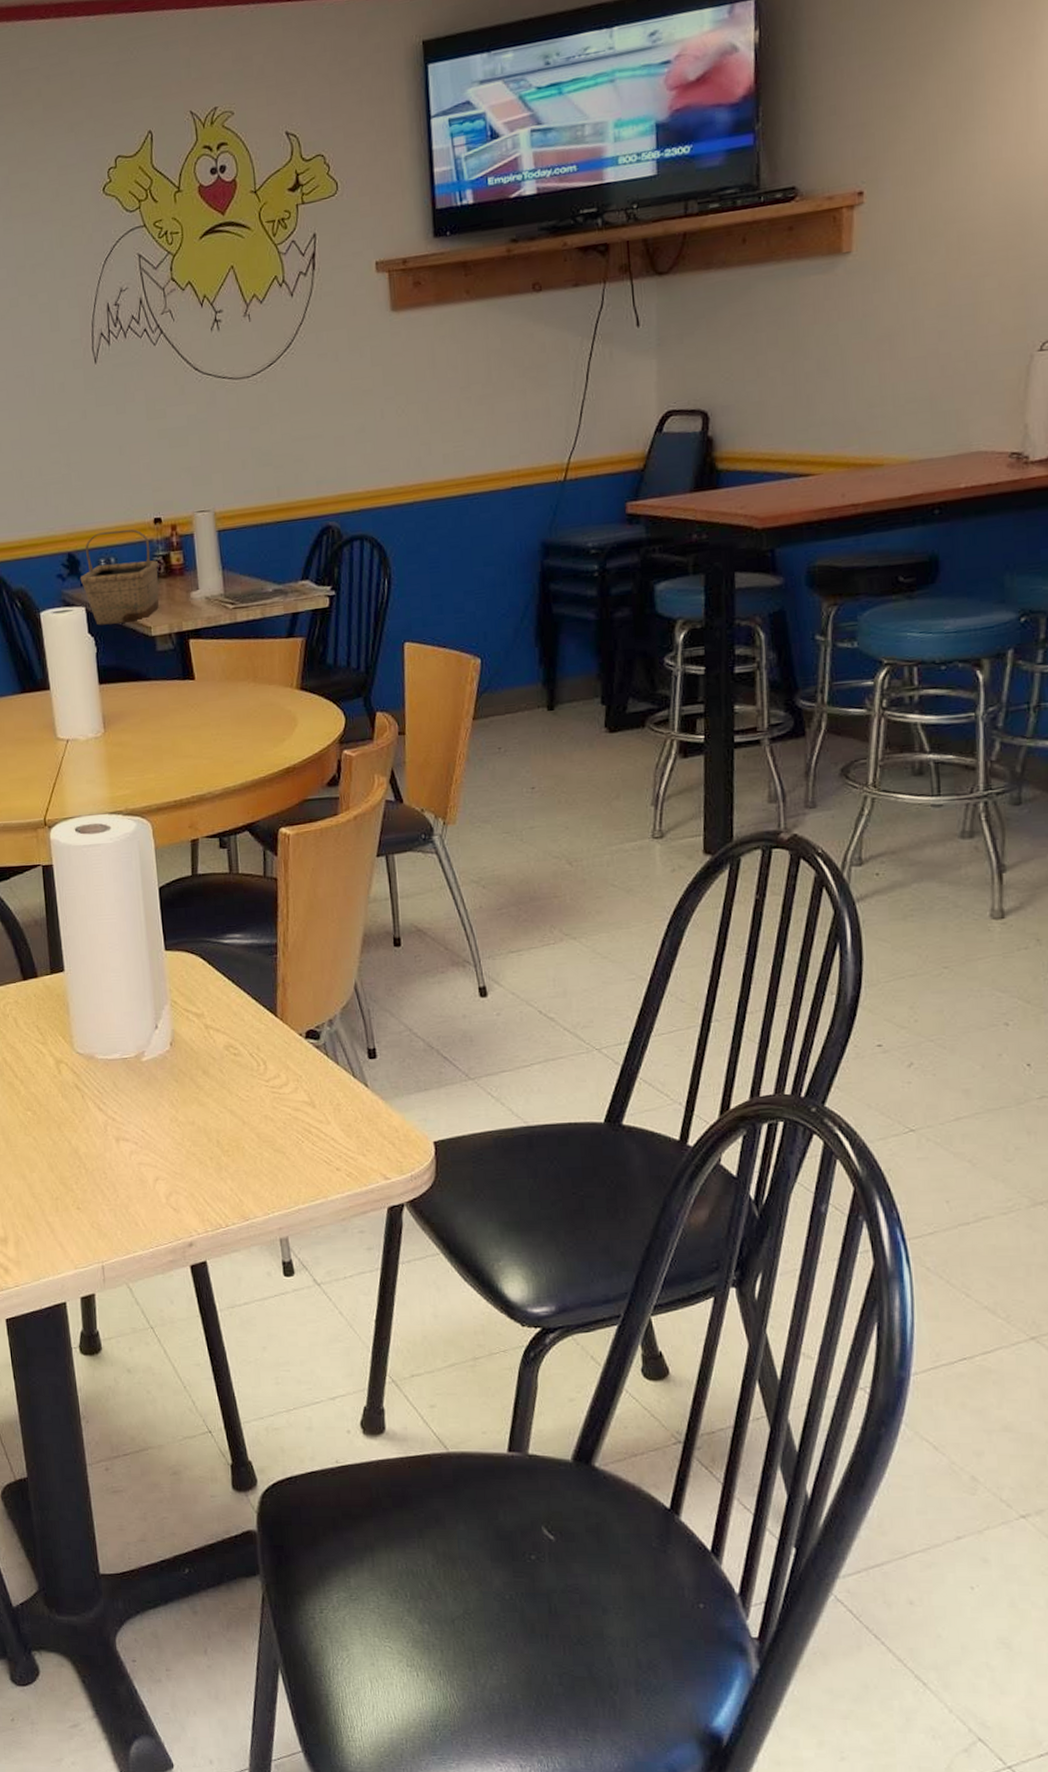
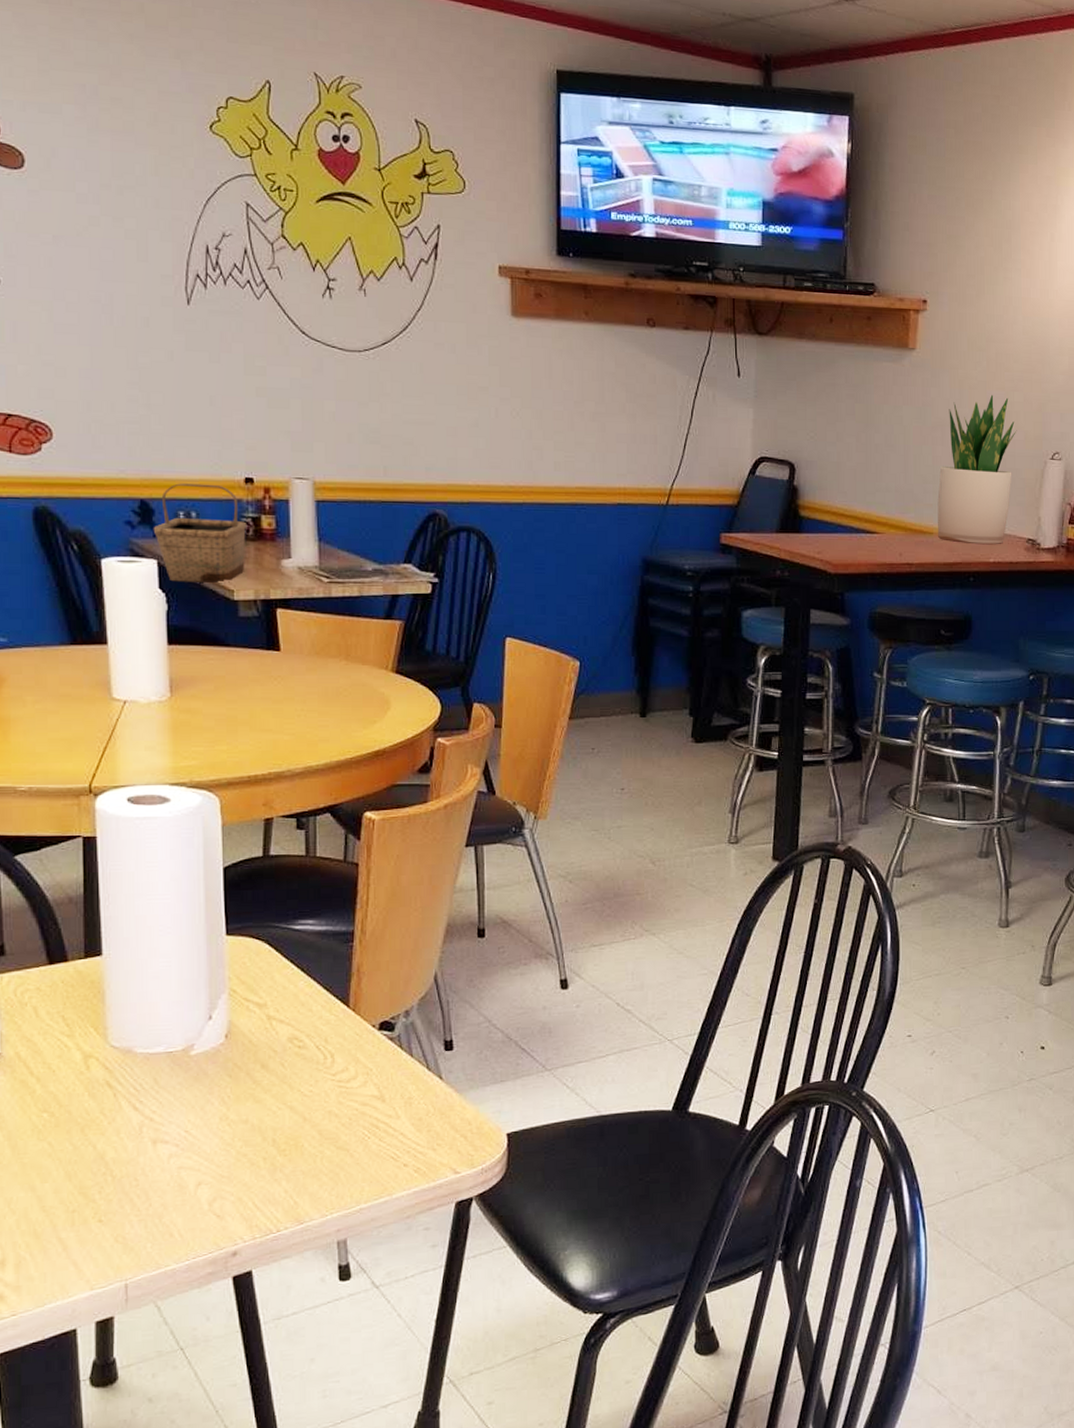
planter: none [887,286,991,472] -> present [937,394,1017,545]

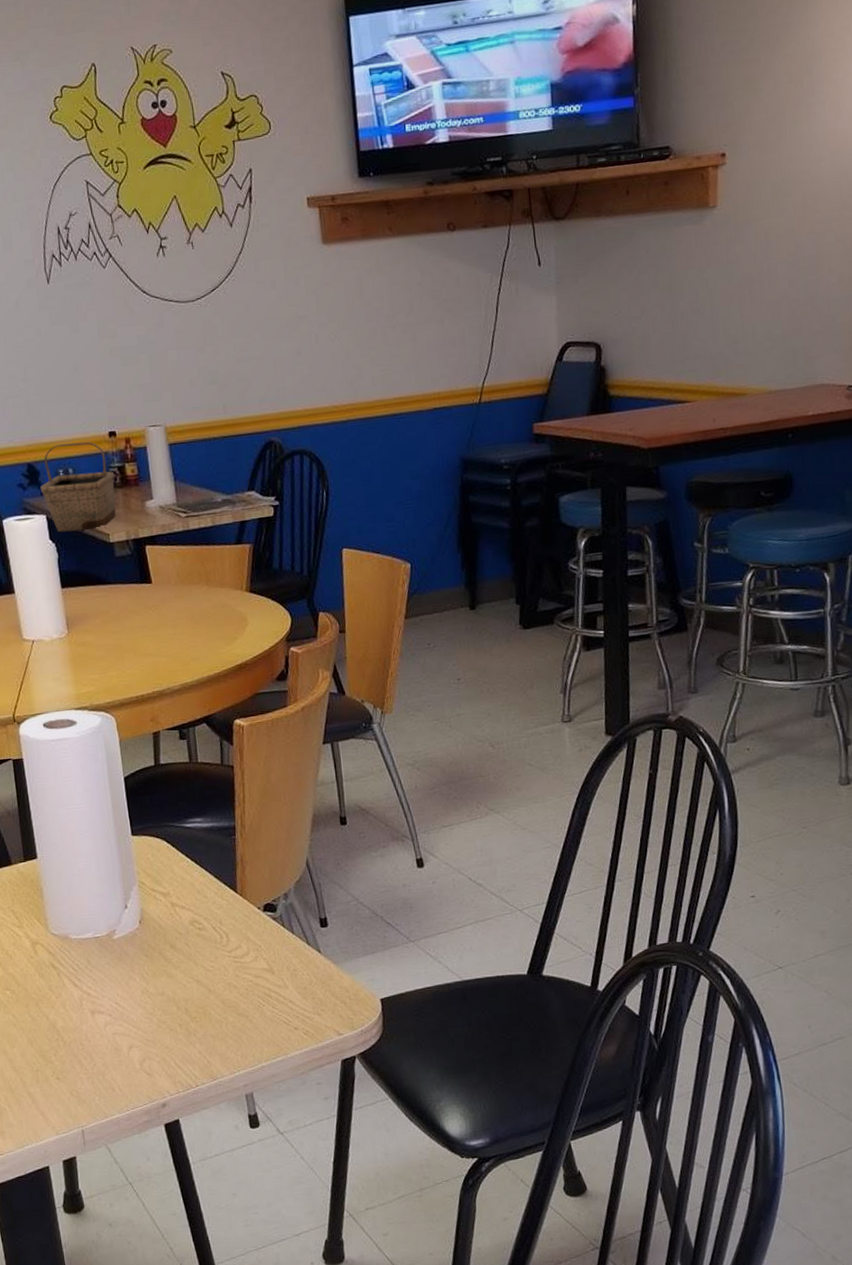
planter: present [937,394,1017,545] -> none [749,240,831,400]

